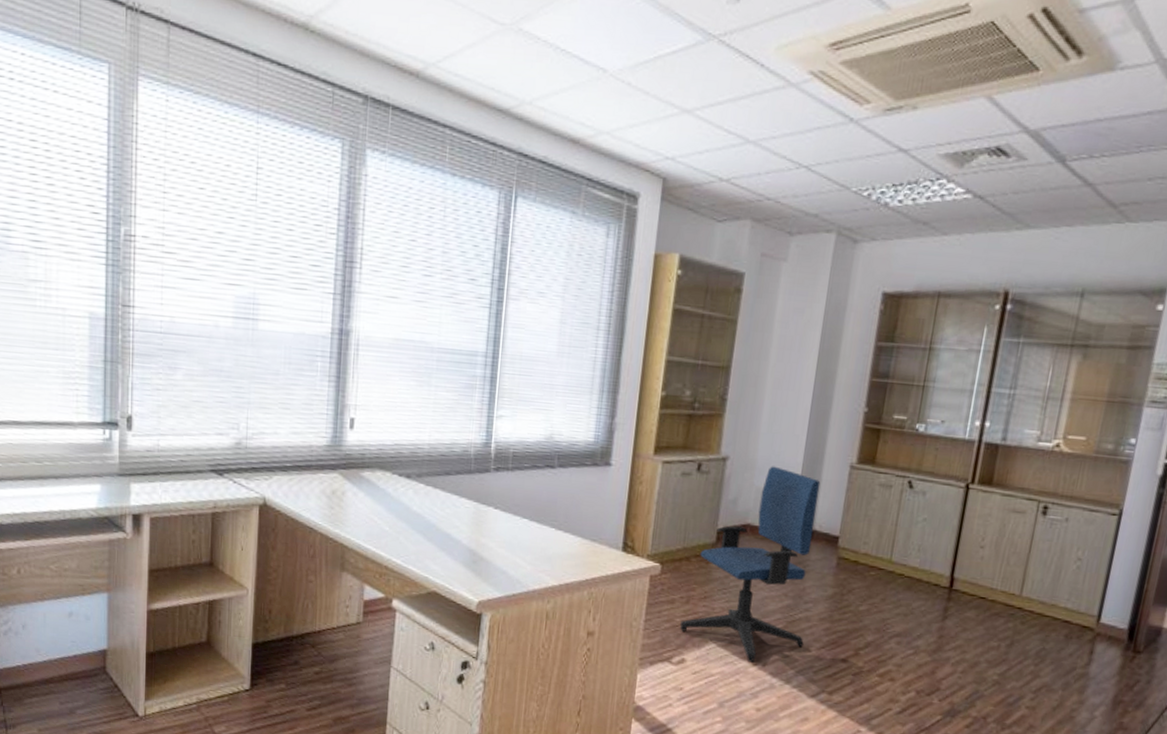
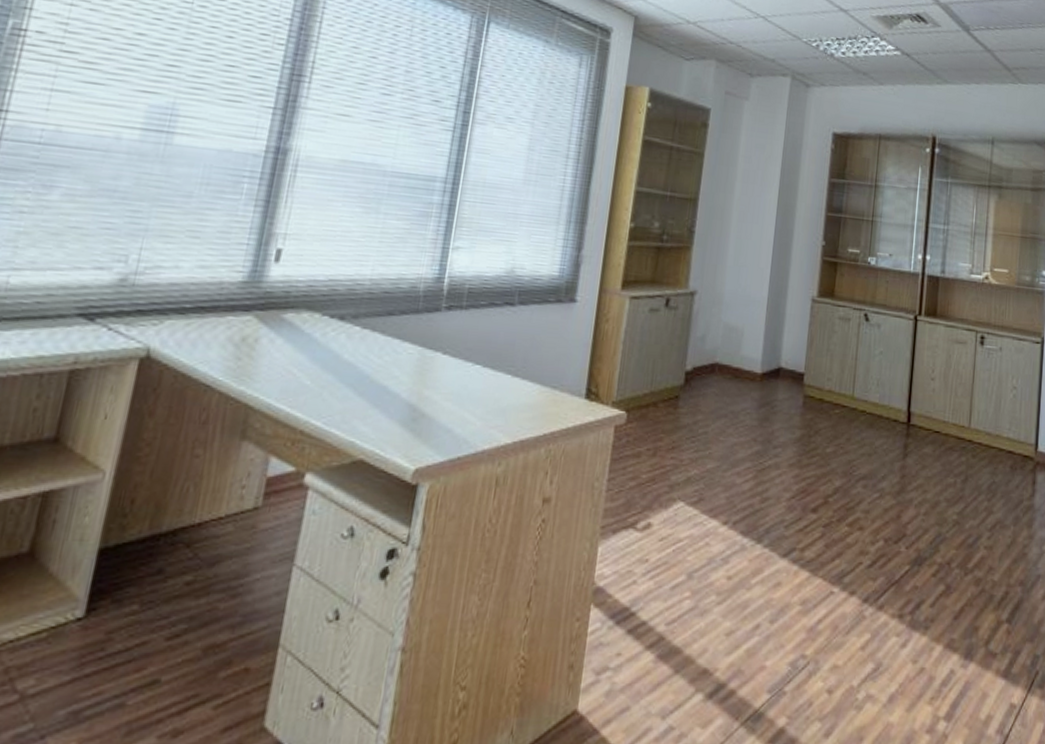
office chair: present [680,466,821,663] -> none [646,300,785,521]

